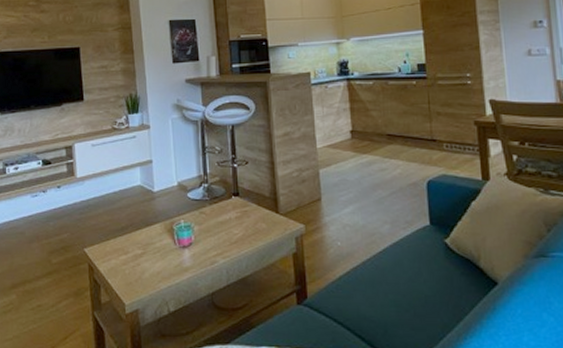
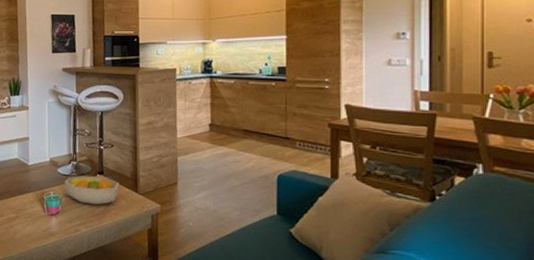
fruit bowl: none [196,198,257,231] -> present [64,175,119,205]

